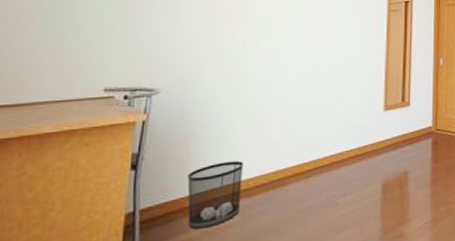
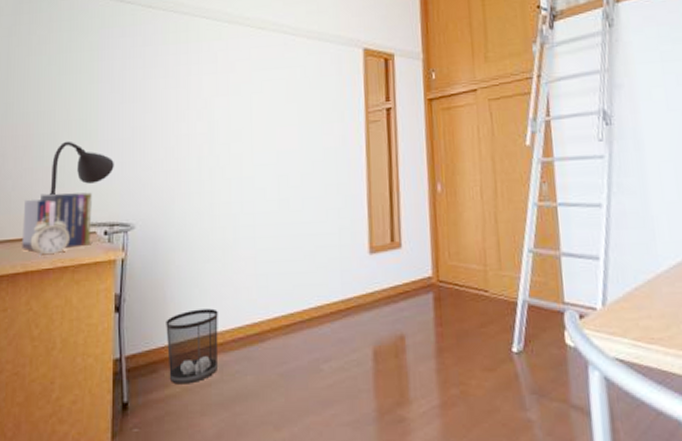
books: none [17,59,112,117] -> present [22,192,92,252]
alarm clock: none [29,82,81,122] -> present [30,216,70,257]
desk lamp: none [59,11,141,61] -> present [50,141,114,195]

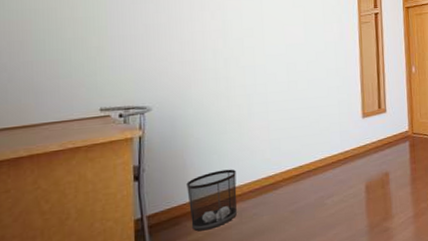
books: present [22,192,92,252] -> none [23,81,105,137]
alarm clock: present [30,216,70,257] -> none [34,104,80,141]
desk lamp: present [50,141,114,195] -> none [55,36,127,85]

